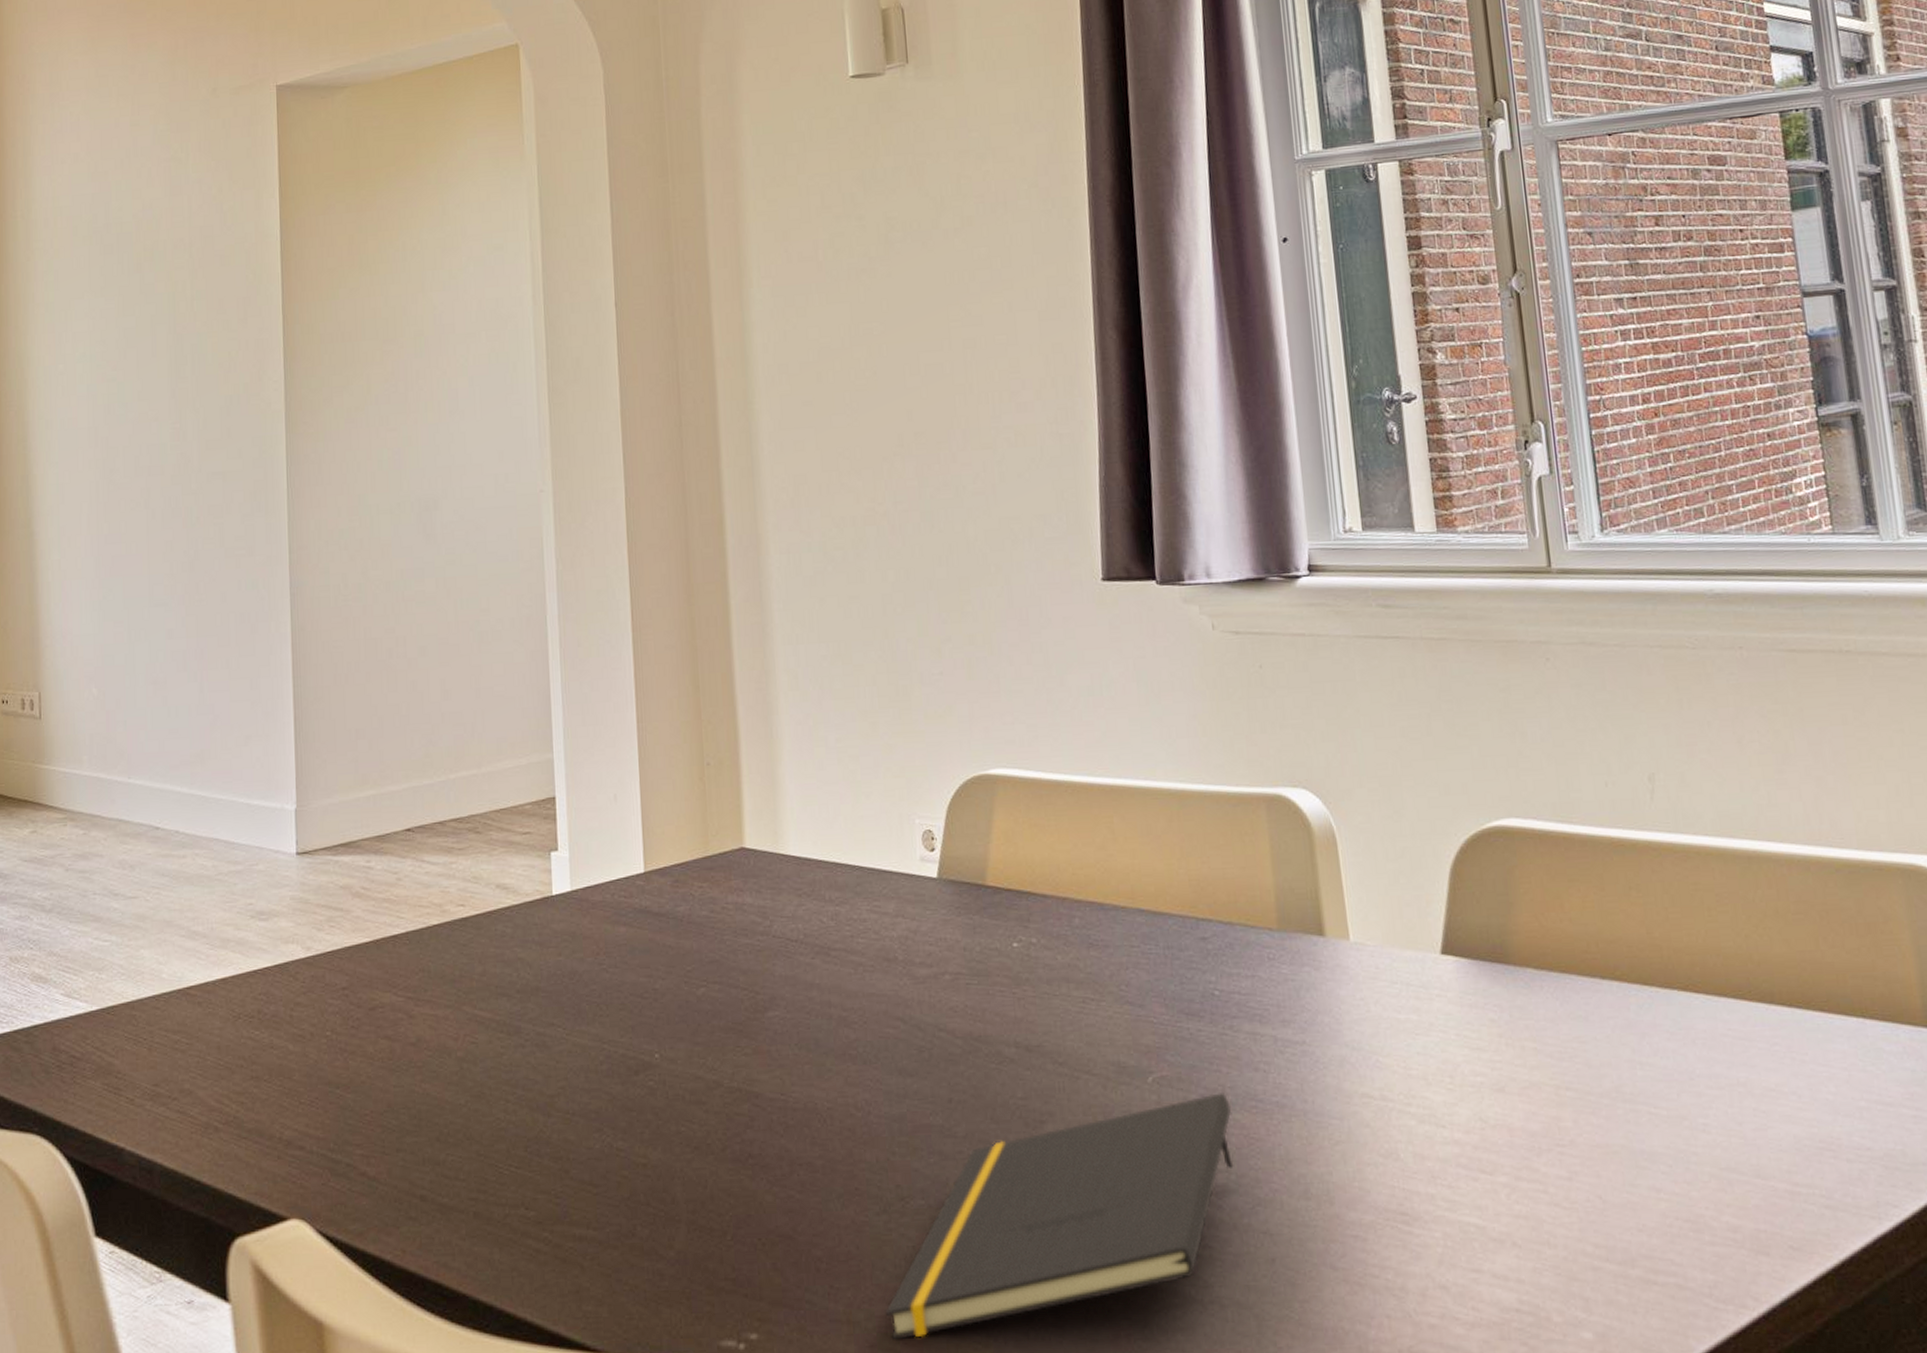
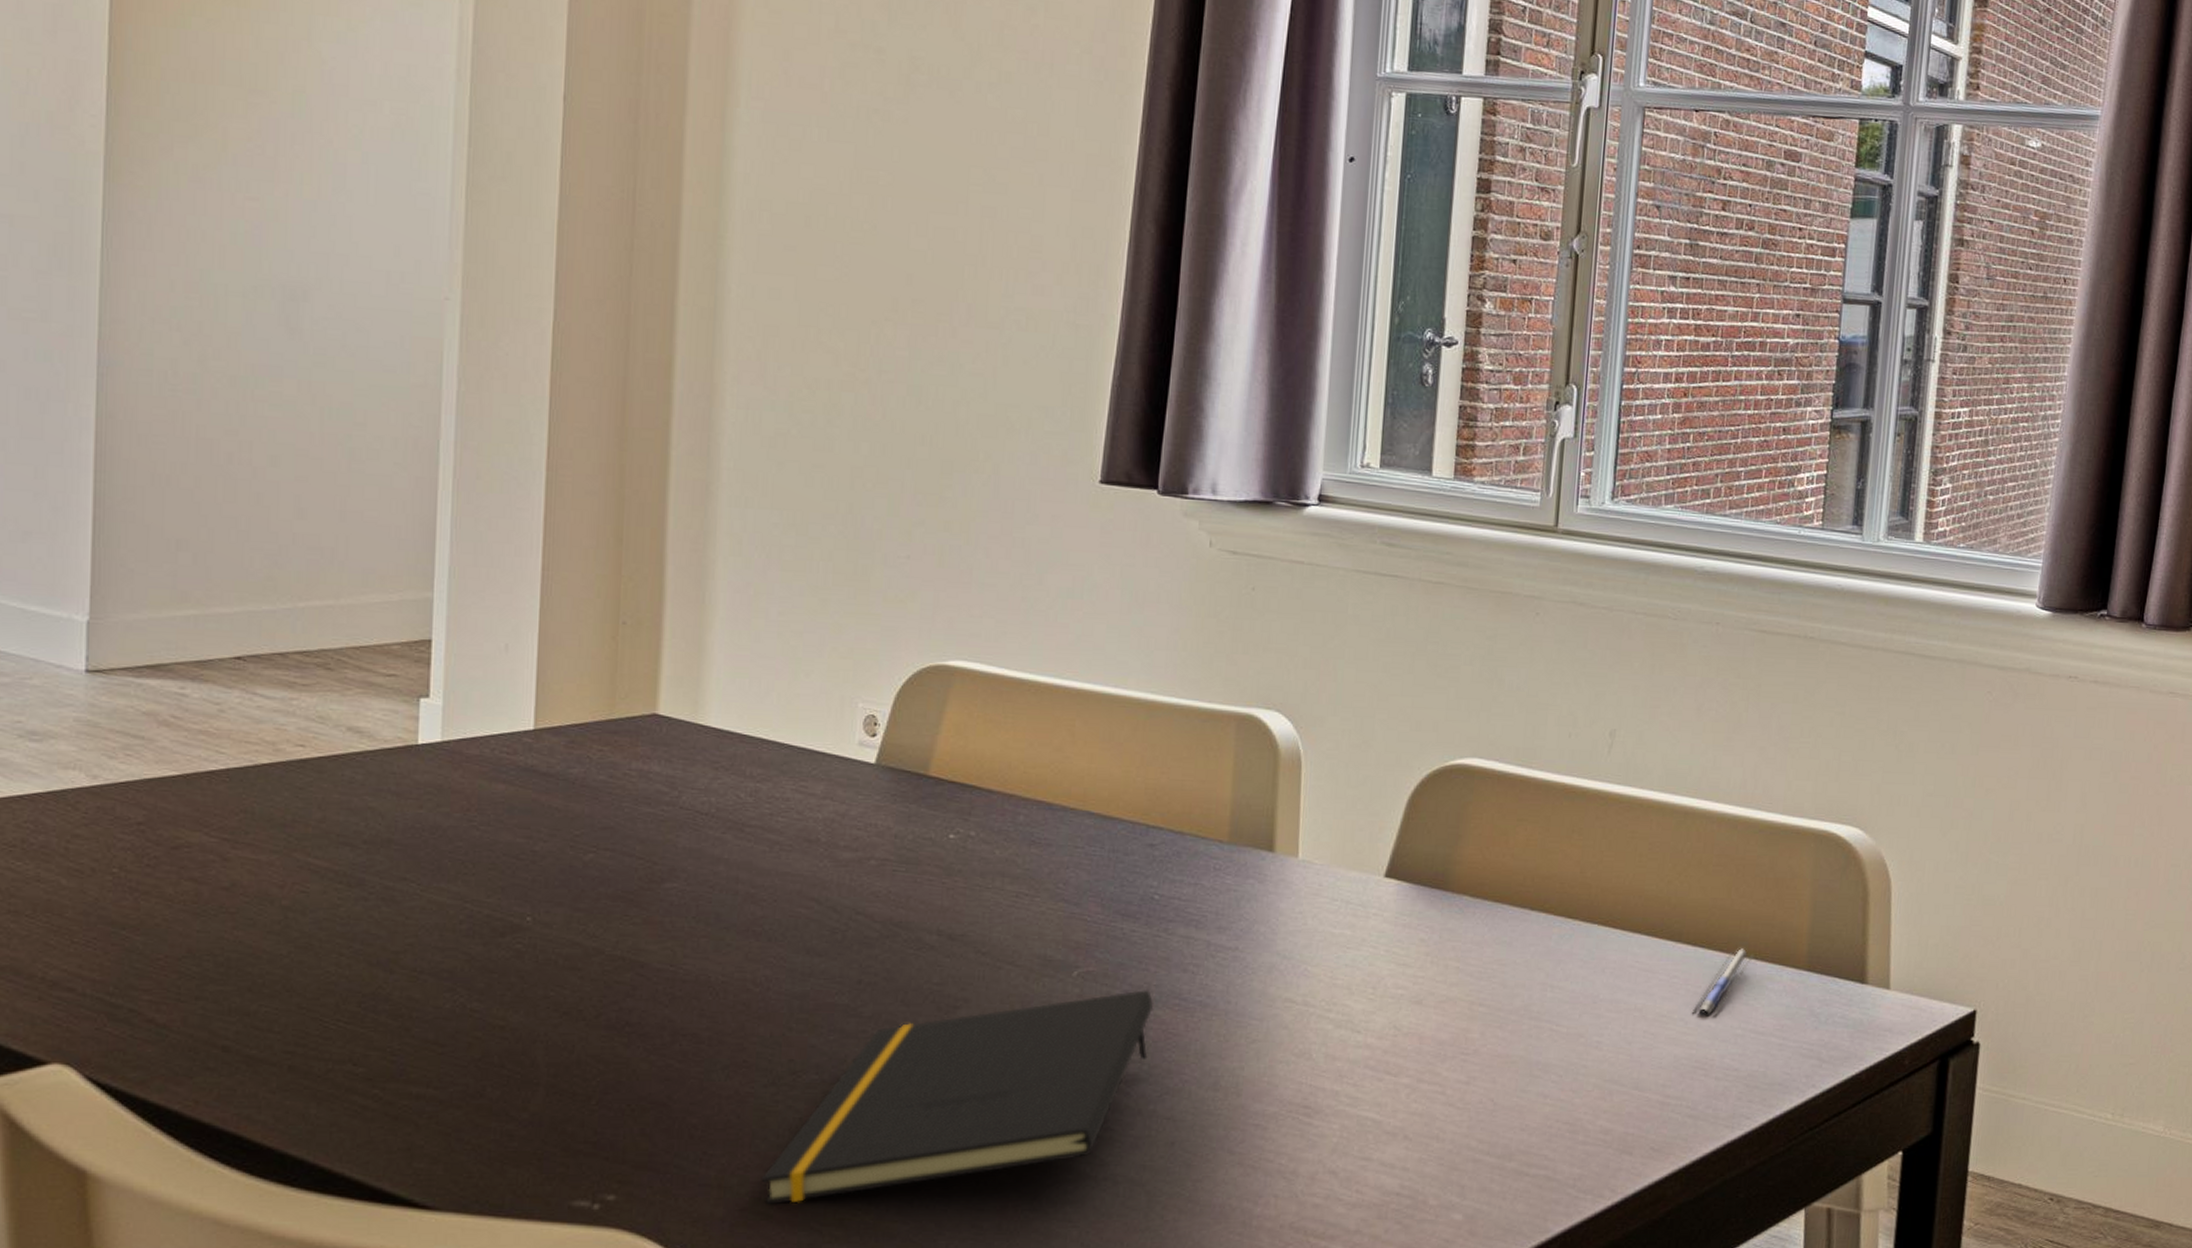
pen: none [1802,1006,1860,1088] -> present [1691,948,1753,1017]

